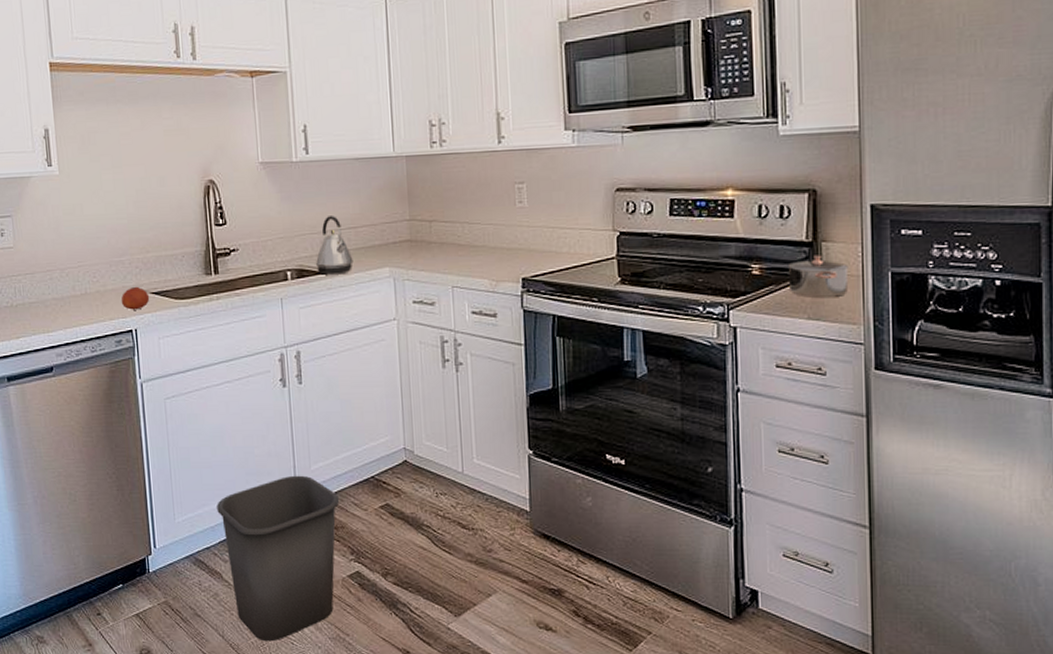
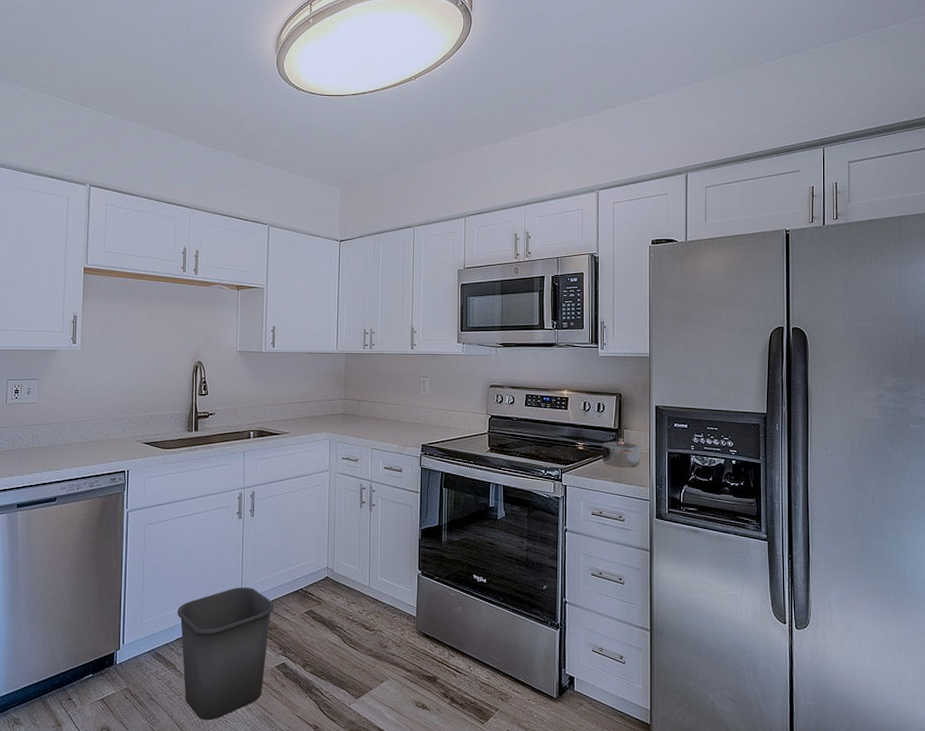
fruit: present [121,286,150,310] -> none [118,437,142,456]
kettle: present [315,216,354,276] -> none [272,393,301,437]

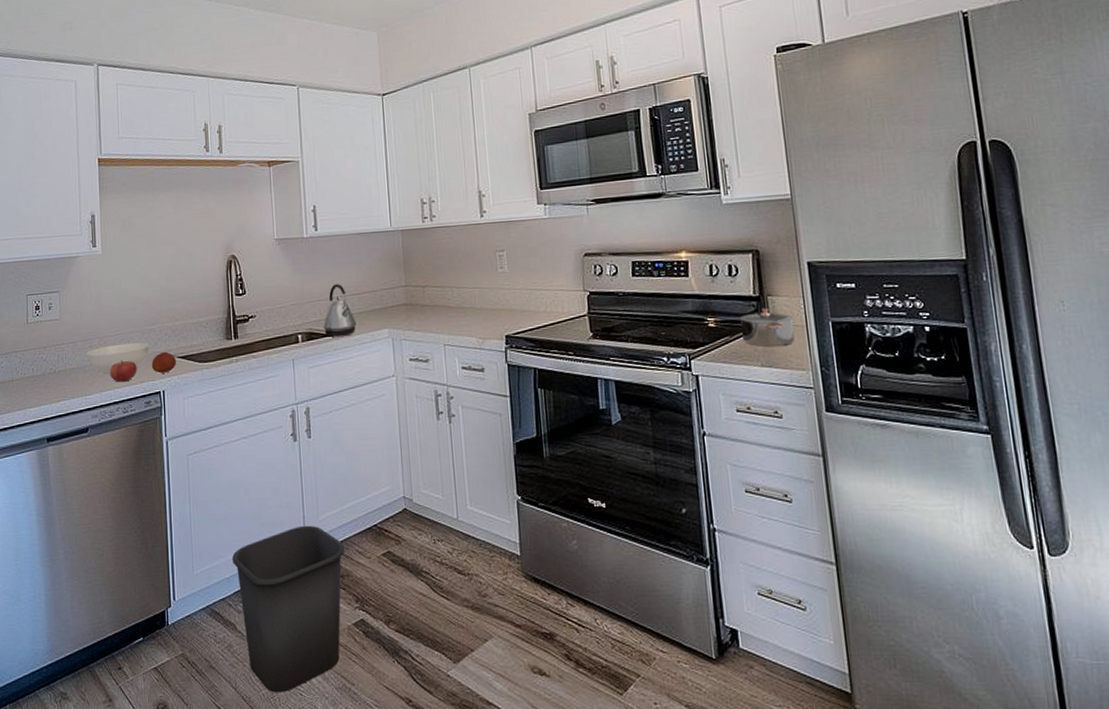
bowl: none [60,428,119,453] -> present [86,342,150,374]
fruit: none [80,441,106,461] -> present [109,359,137,382]
fruit: none [118,437,142,456] -> present [151,351,177,373]
kettle: none [272,393,301,437] -> present [323,284,357,338]

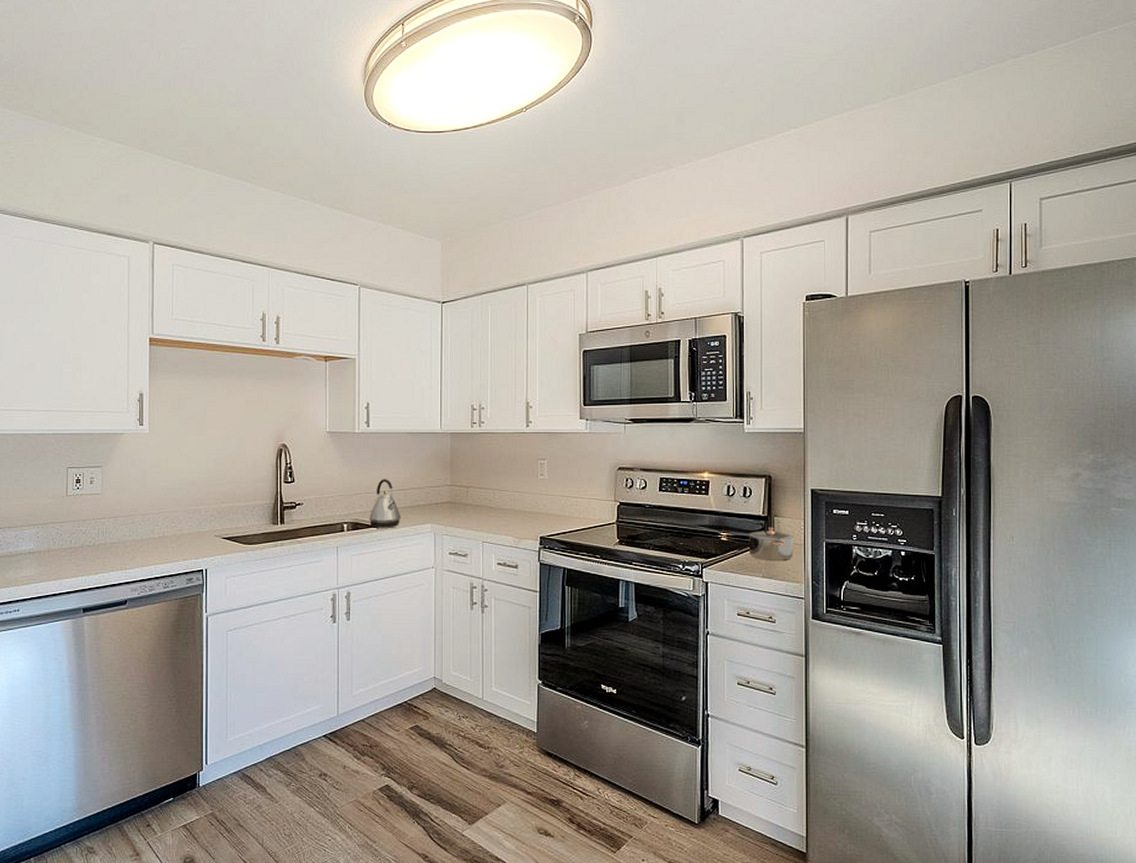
bowl: present [86,342,150,374] -> none [128,522,195,550]
fruit: present [109,359,137,382] -> none [151,536,180,558]
fruit: present [151,351,177,373] -> none [195,532,221,552]
waste bin: present [232,525,345,693] -> none [266,700,376,849]

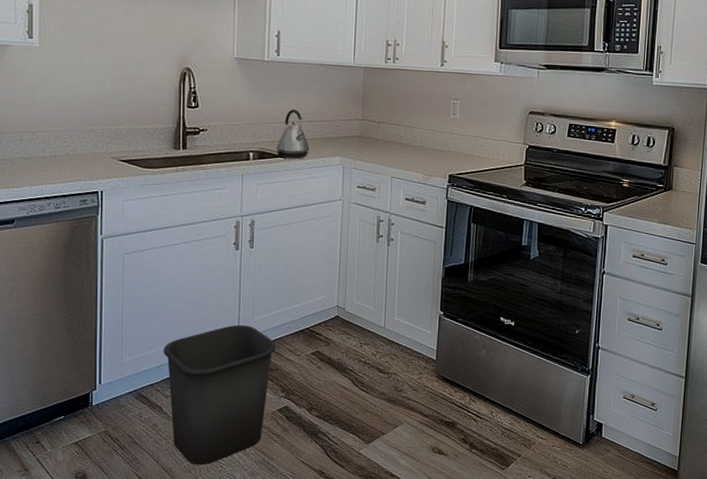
waste bin: none [266,700,376,849] -> present [164,324,277,465]
cooking pot: present [748,527,794,561] -> none [648,176,691,209]

